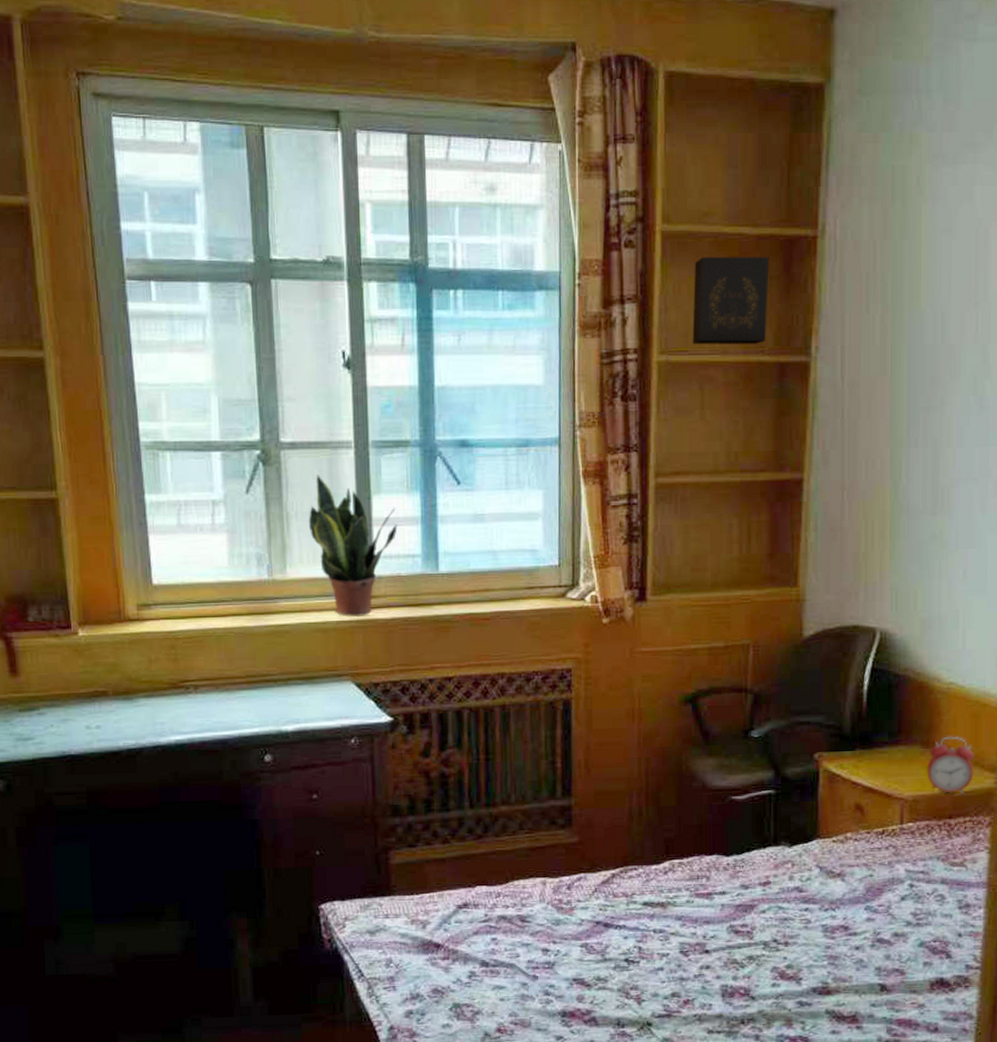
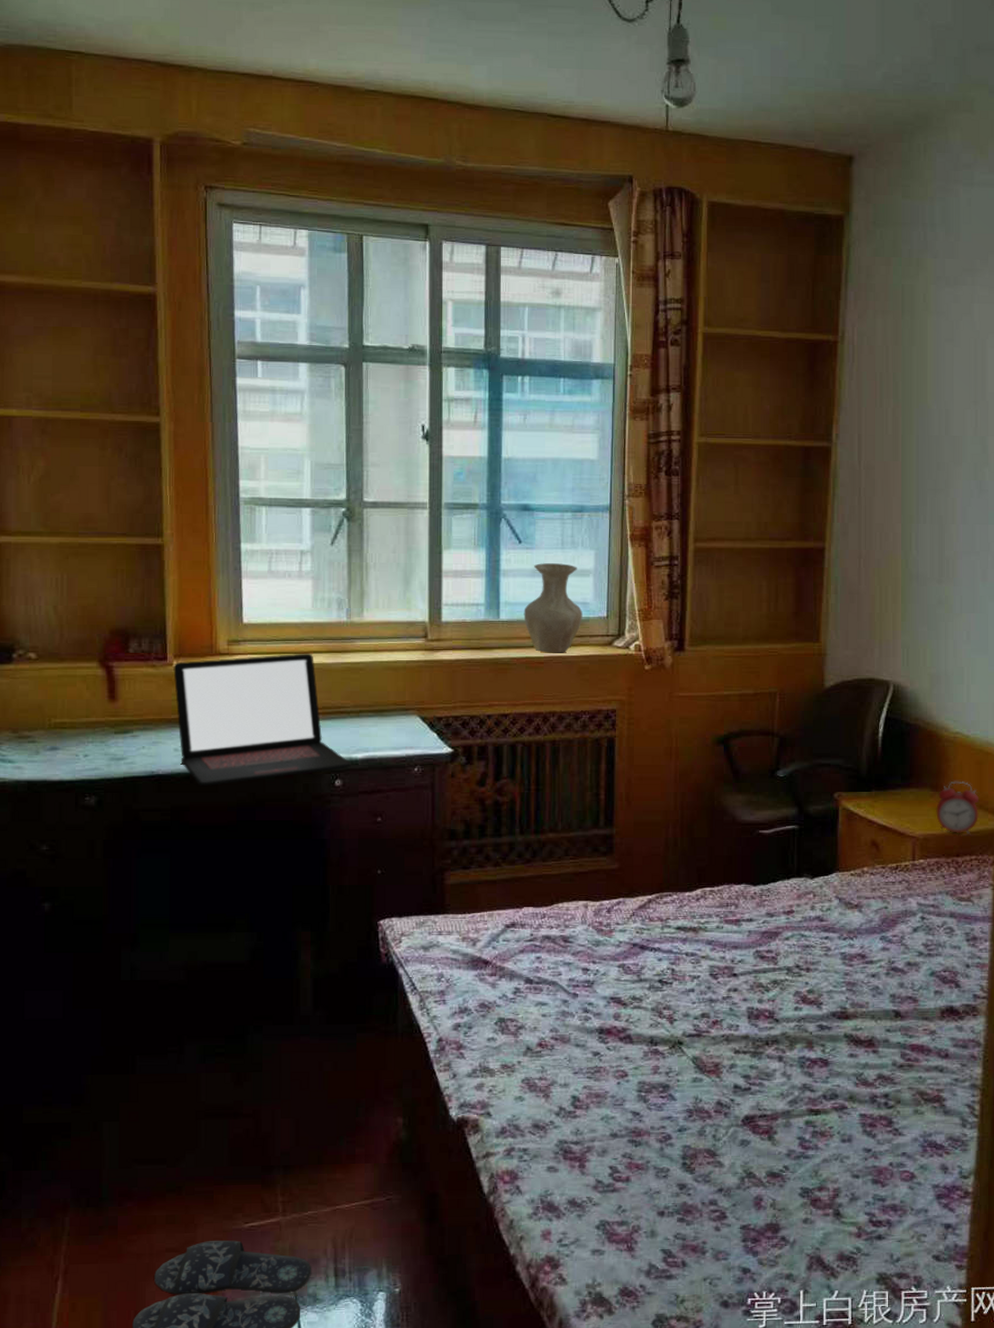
laptop: none [78,616,281,767] -> present [173,653,351,787]
potted plant: present [308,474,398,617] -> none [385,531,464,657]
vase: none [465,506,532,609] -> present [523,563,583,654]
decorative box: present [692,257,769,345] -> none [728,356,796,430]

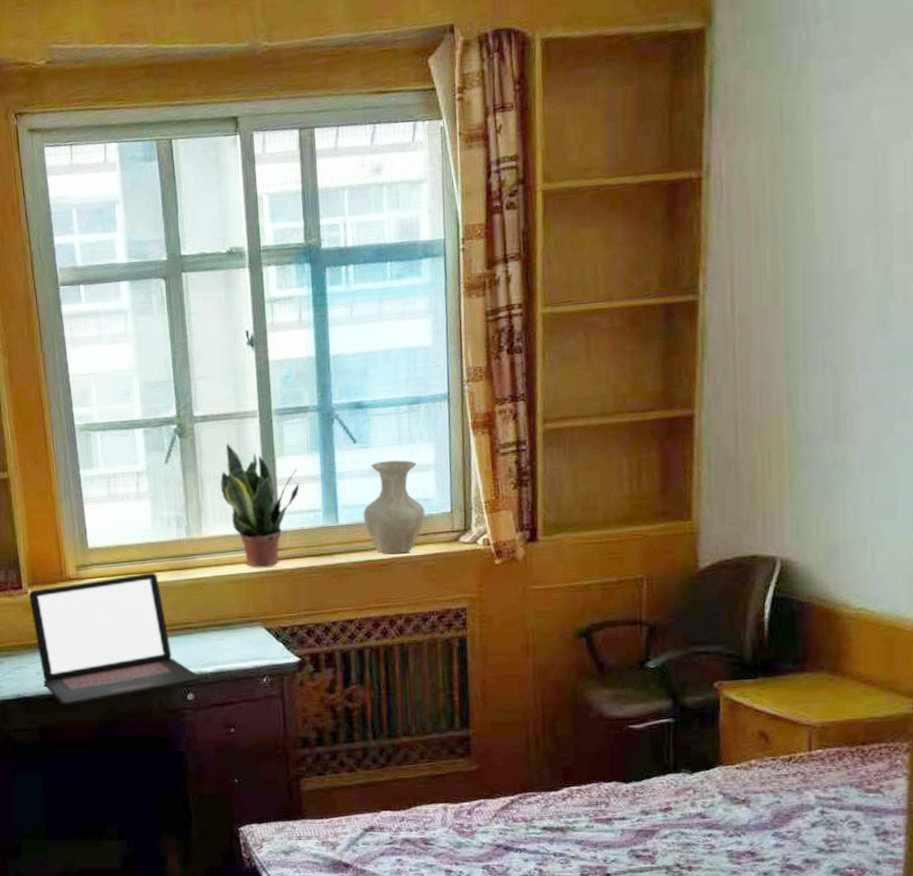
potted plant: none [385,531,464,657] -> present [220,443,300,569]
alarm clock: present [936,780,980,834] -> none [836,662,889,720]

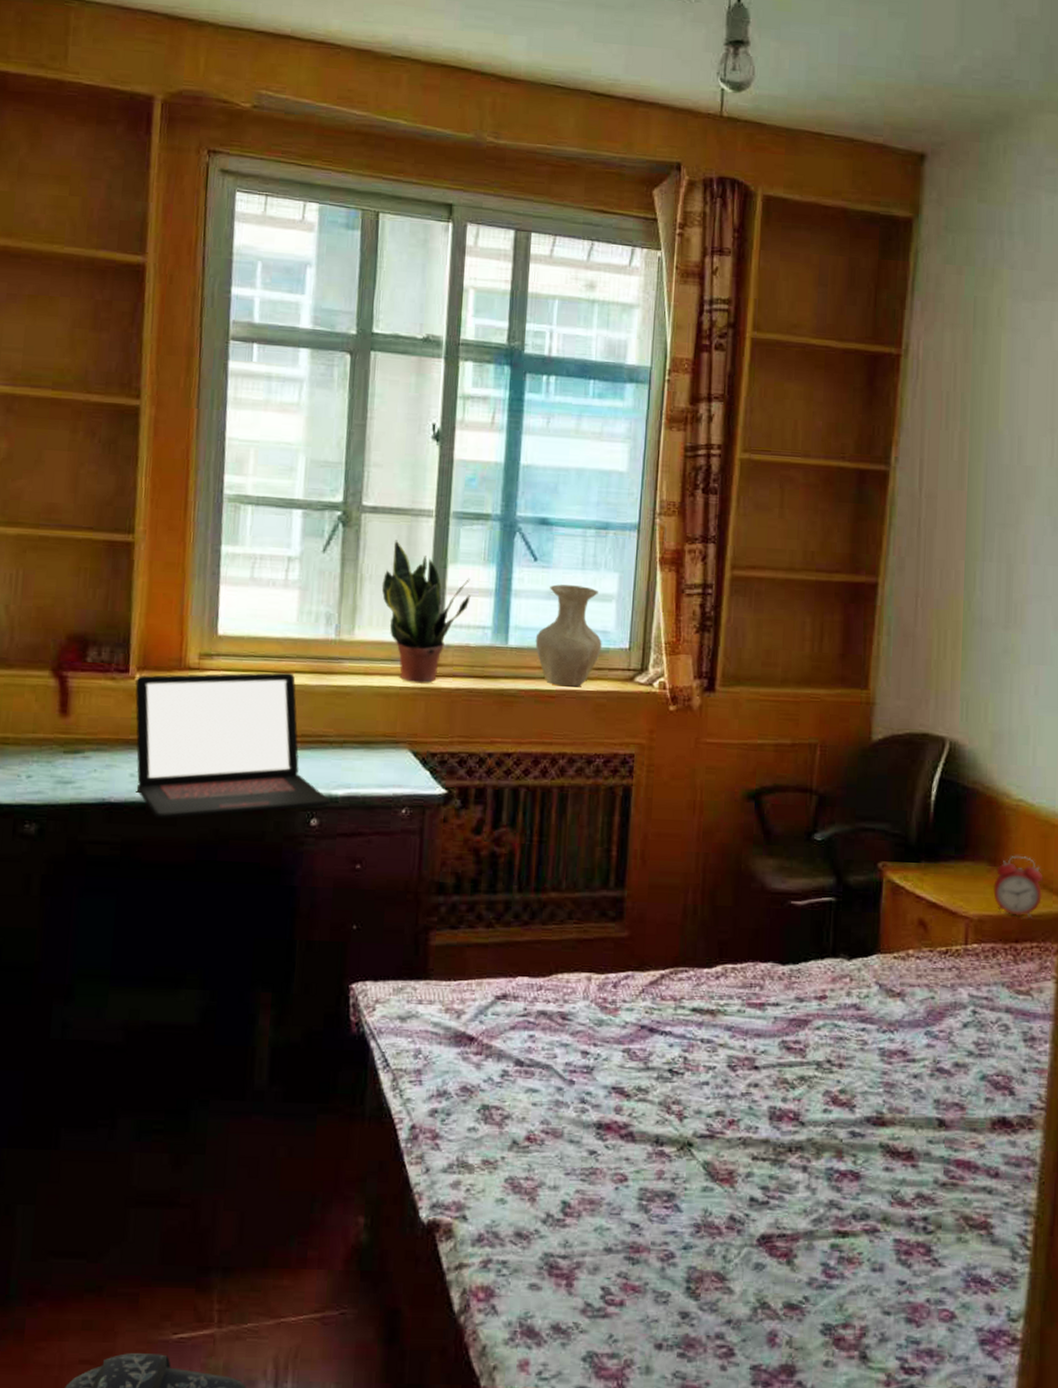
alarm clock: none [836,662,889,720] -> present [993,855,1044,917]

